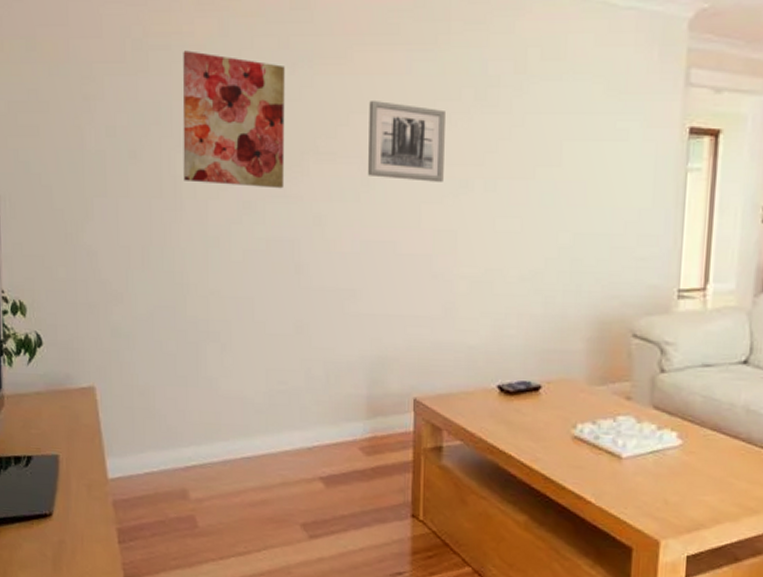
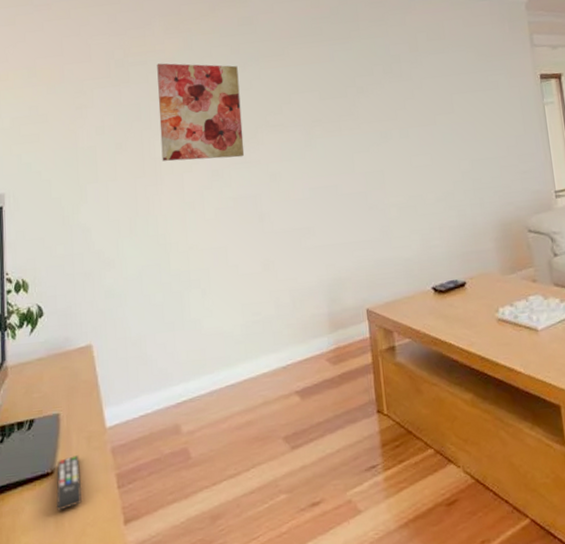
remote control: none [53,501,82,554] -> present [56,455,83,511]
wall art: present [368,101,445,182] -> none [305,82,368,139]

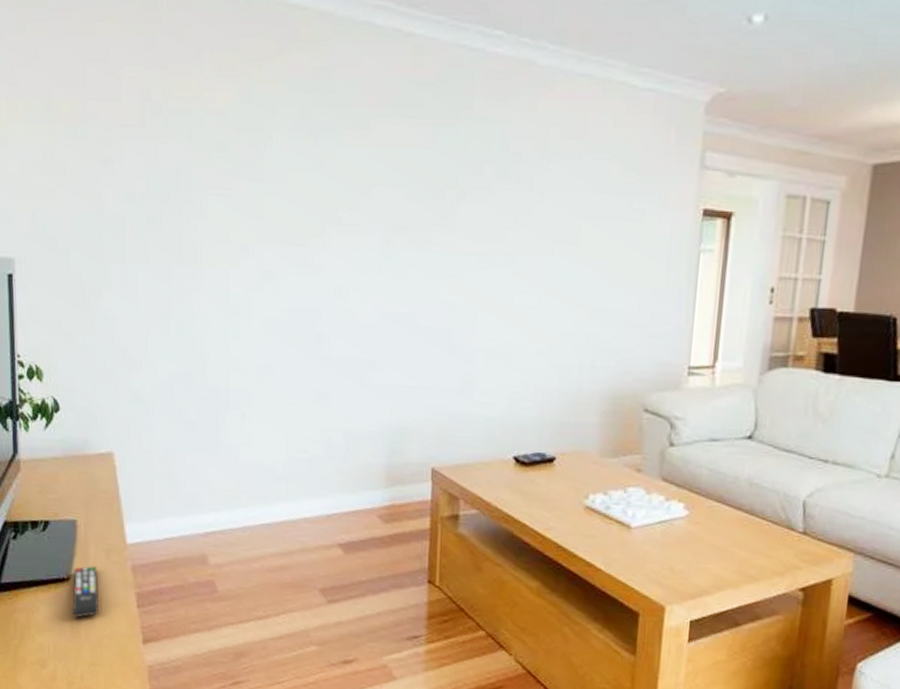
wall art: present [157,63,245,161] -> none [203,116,307,259]

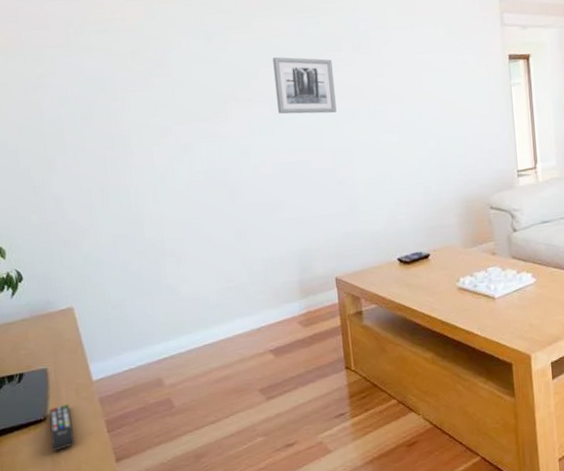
wall art: none [390,174,467,256] -> present [272,57,337,114]

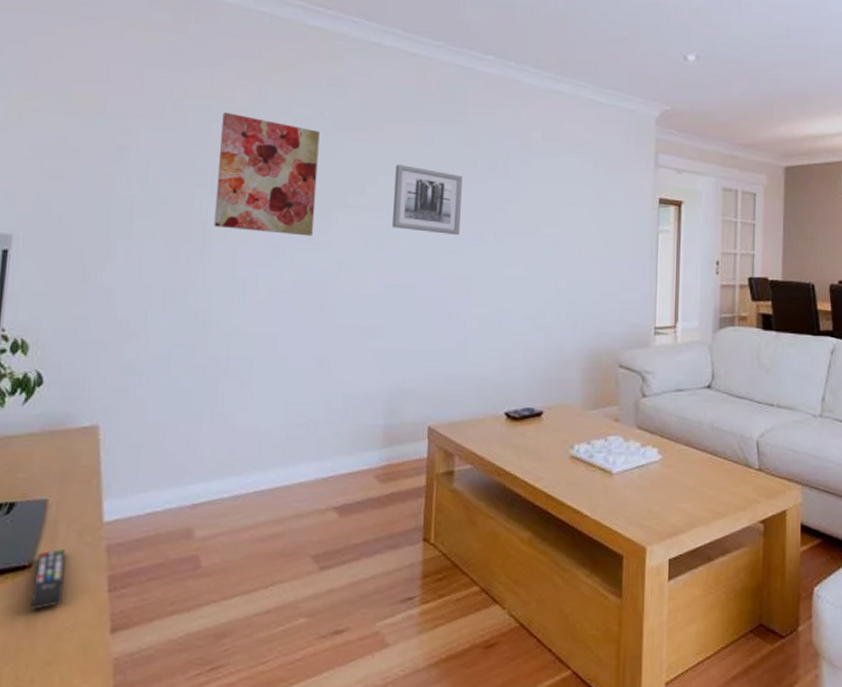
wall art: none [118,32,213,134] -> present [214,112,320,237]

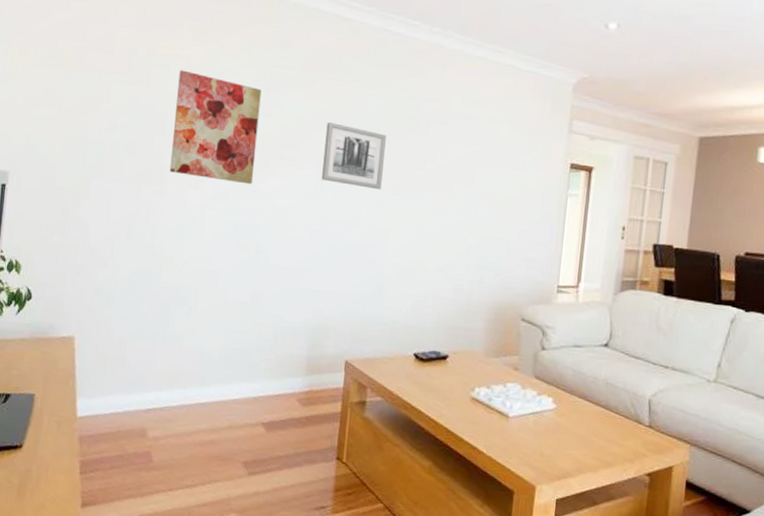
remote control: present [29,549,66,610] -> none [20,435,48,482]

